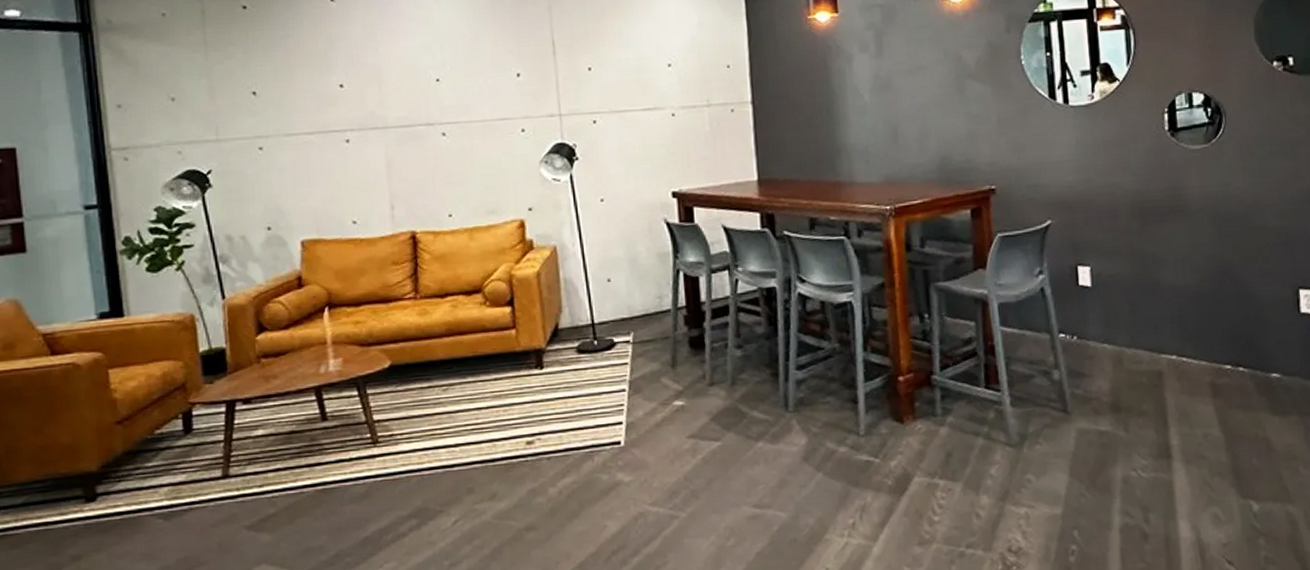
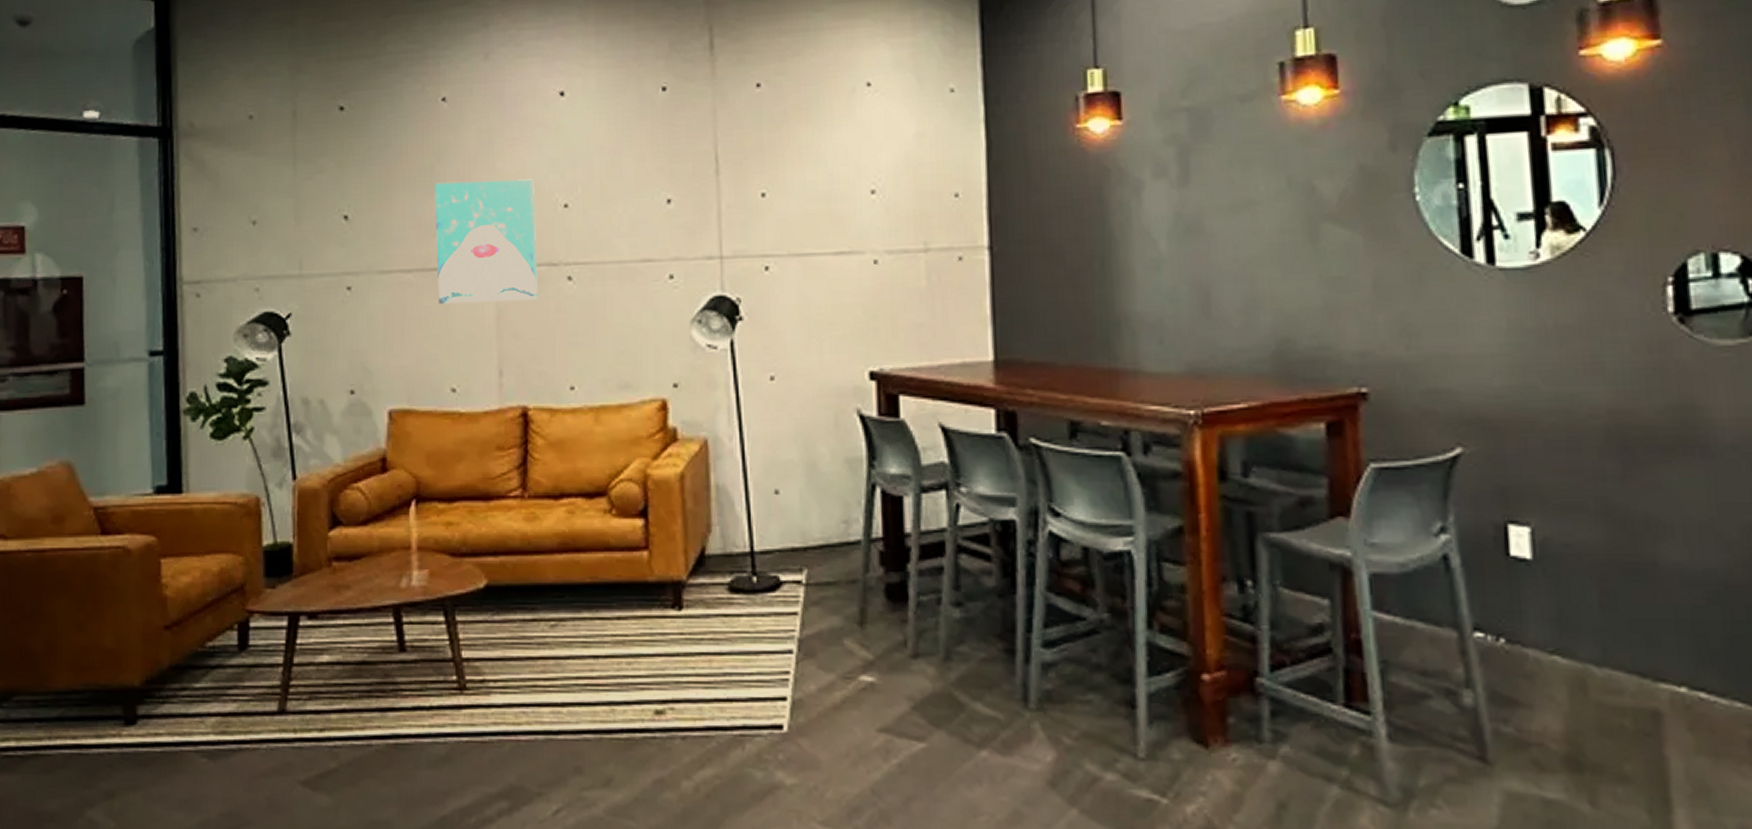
wall art: none [329,60,419,158] -> present [435,179,538,305]

